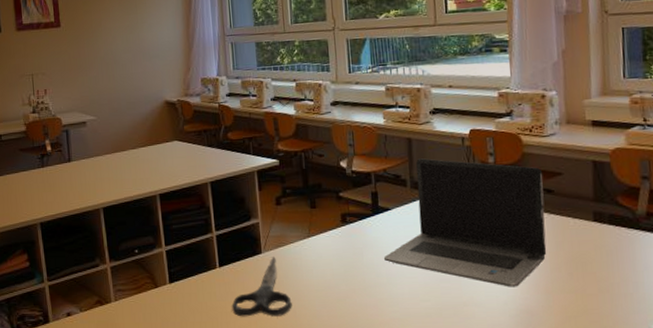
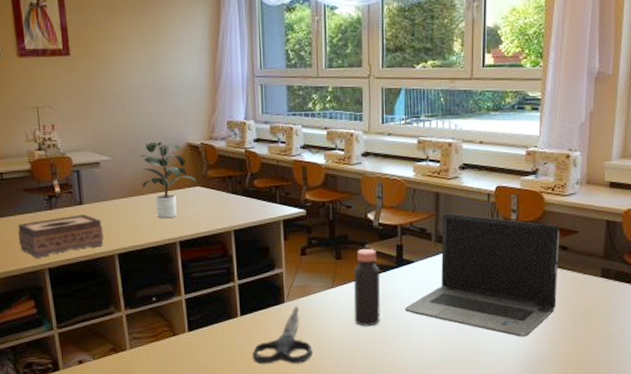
tissue box: none [14,171,90,213] -> present [18,214,104,258]
potted plant: none [122,100,174,173] -> present [140,141,196,219]
bottle: none [329,196,359,277] -> present [353,248,381,327]

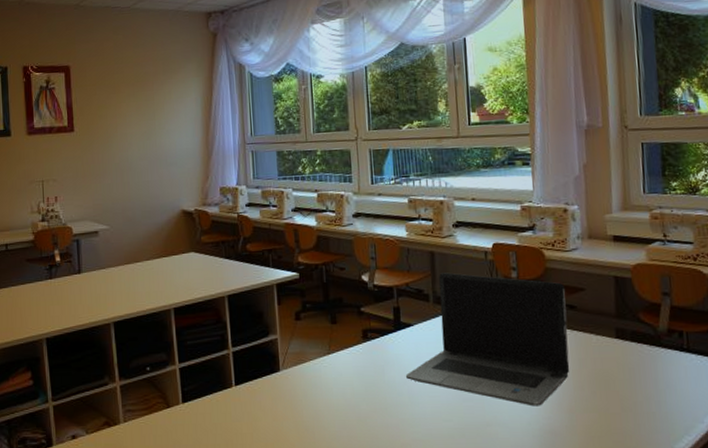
tissue box: present [18,214,104,258] -> none [19,283,100,328]
potted plant: present [140,141,196,219] -> none [137,209,191,286]
scissors: present [252,306,313,365] -> none [248,374,311,439]
bottle: present [353,248,381,327] -> none [350,311,381,396]

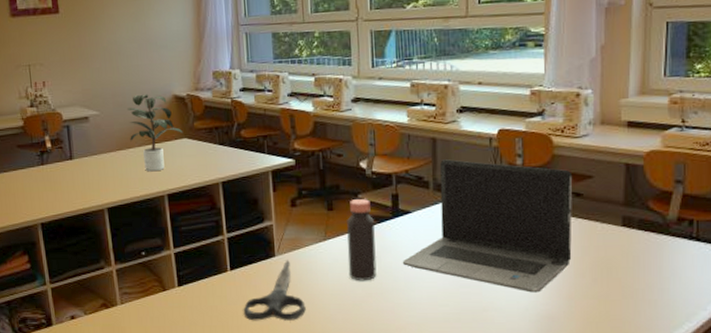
potted plant: none [137,209,191,286] -> present [127,94,183,172]
scissors: none [248,374,311,439] -> present [243,260,306,321]
bottle: none [350,311,381,396] -> present [347,198,377,281]

